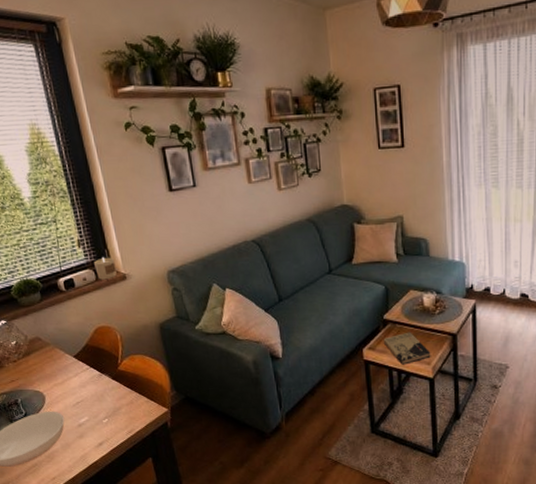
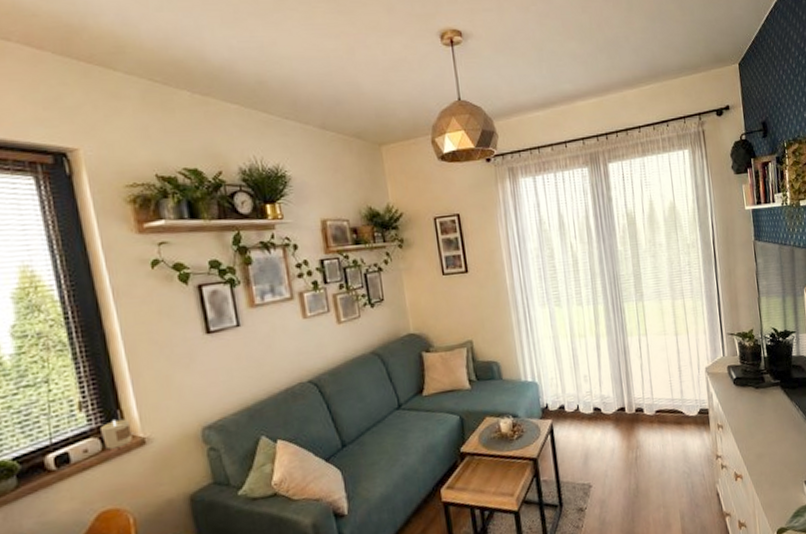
book: present [383,332,431,365] -> none [462,462,514,501]

